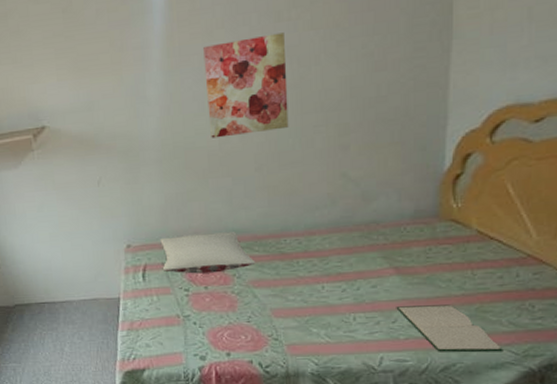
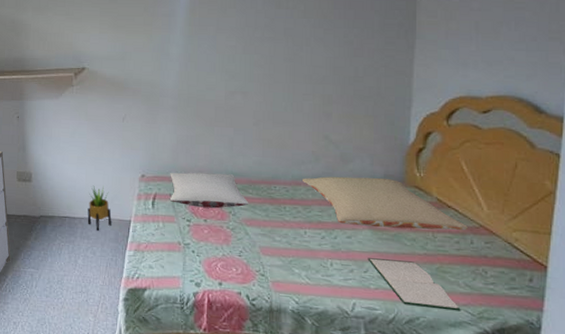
potted plant: none [68,263,98,313] -> present [87,185,112,231]
wall art: present [203,32,289,138] -> none [218,17,284,94]
pillow: none [316,214,513,273] -> present [301,176,468,231]

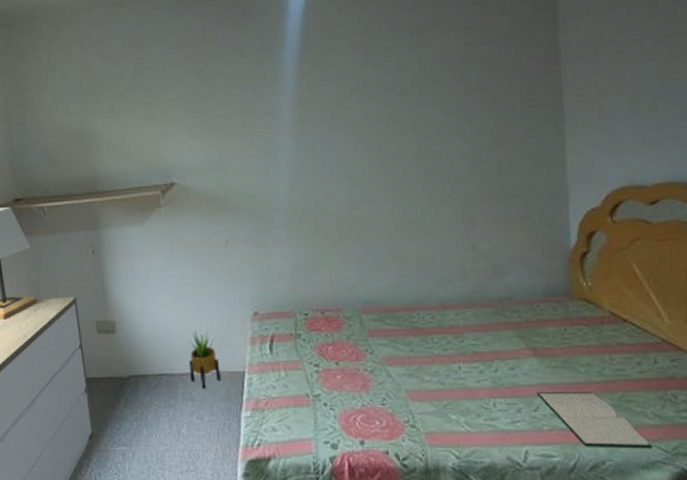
pillow: present [170,172,249,209] -> none [289,302,389,347]
pillow: present [301,176,468,231] -> none [449,291,649,354]

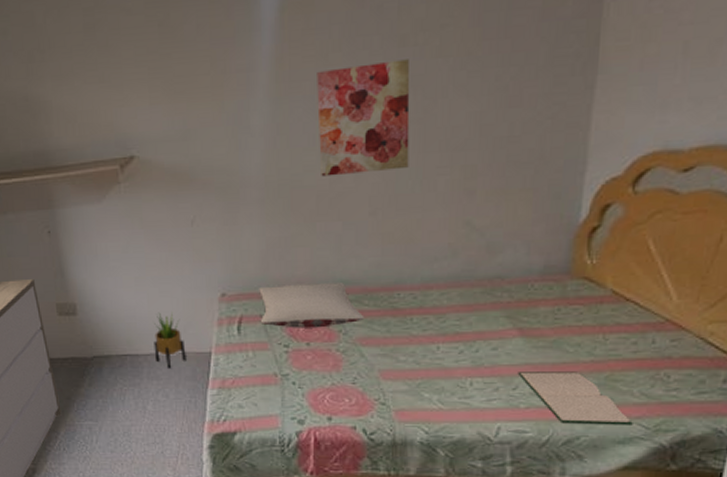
pillow: none [289,302,389,347] -> present [259,283,365,328]
wall art: none [332,106,417,204] -> present [317,59,410,177]

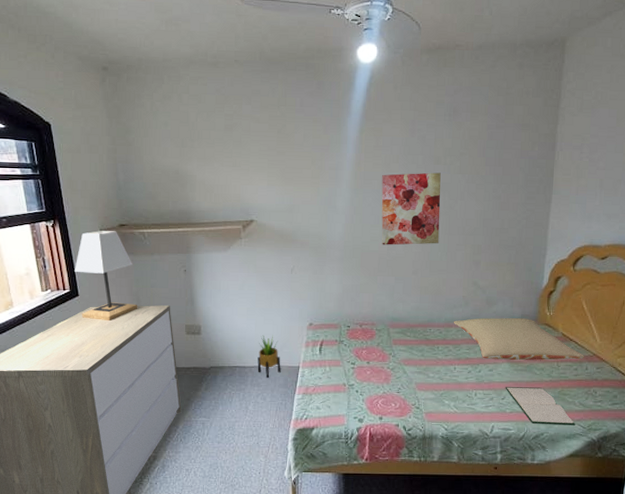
pillow: present [259,283,365,328] -> none [336,319,407,351]
pillow: none [434,270,650,334] -> present [453,317,584,361]

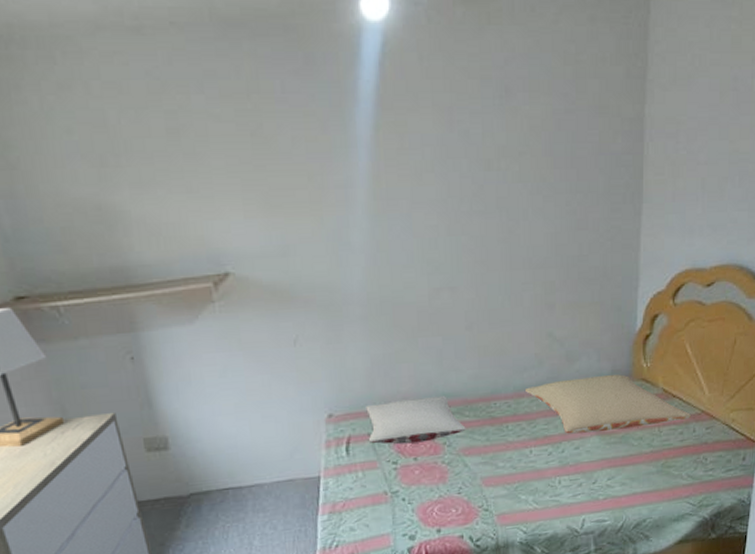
potted plant: present [257,335,281,378] -> none [258,437,294,498]
pillow: none [336,319,407,351] -> present [366,396,466,445]
wall art: present [381,172,441,245] -> none [412,182,499,293]
hardback book: present [505,387,575,426] -> none [596,462,683,510]

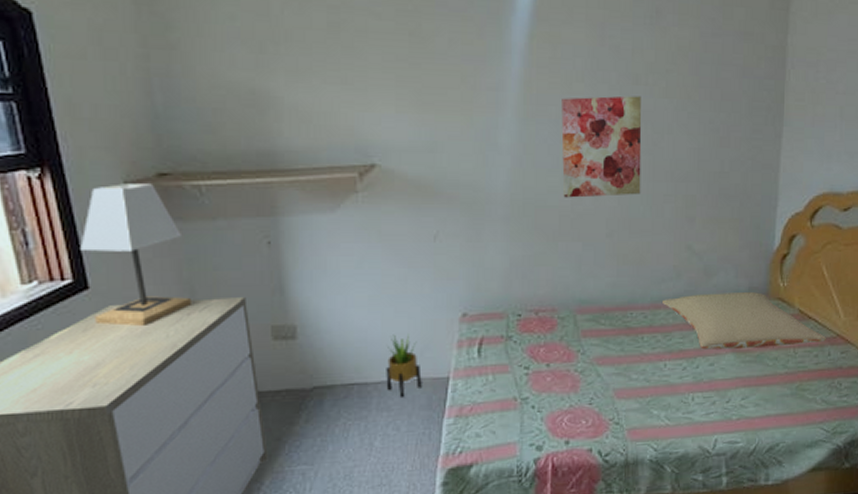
potted plant: none [258,437,294,498] -> present [386,334,422,397]
pillow: present [366,396,466,445] -> none [501,302,601,349]
wall art: none [412,182,499,293] -> present [561,96,642,198]

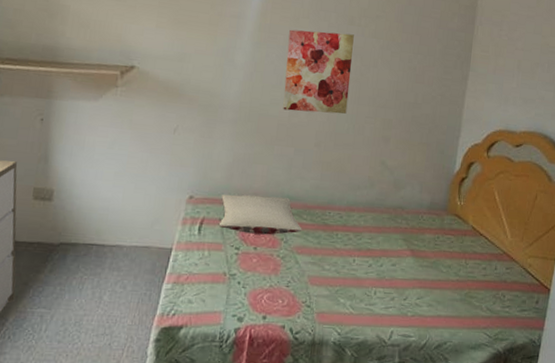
potted plant: present [386,334,422,397] -> none [120,206,150,261]
pillow: none [501,302,601,349] -> present [219,194,302,235]
pillow: present [661,291,826,350] -> none [355,203,494,257]

